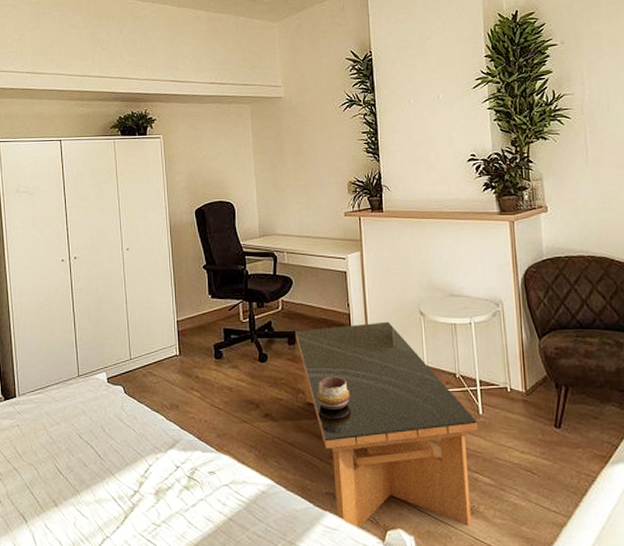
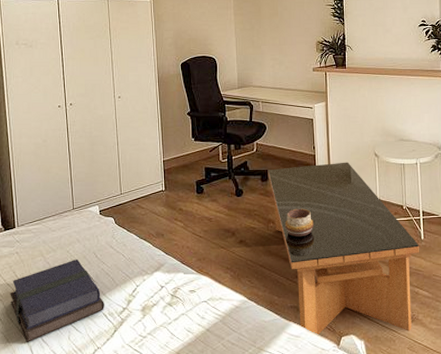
book: none [10,433,115,529] -> present [10,258,105,342]

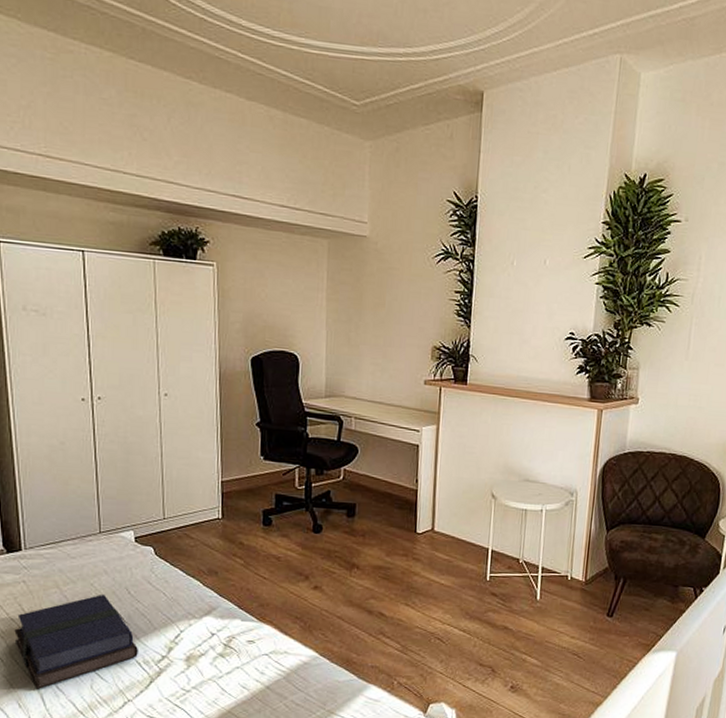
coffee table: present [268,162,419,336] -> none [356,501,533,702]
decorative bowl: present [284,208,313,237] -> none [371,553,408,588]

